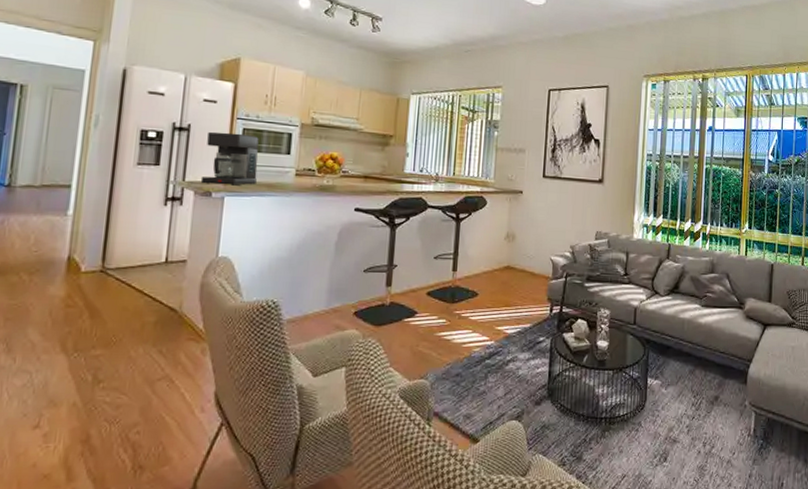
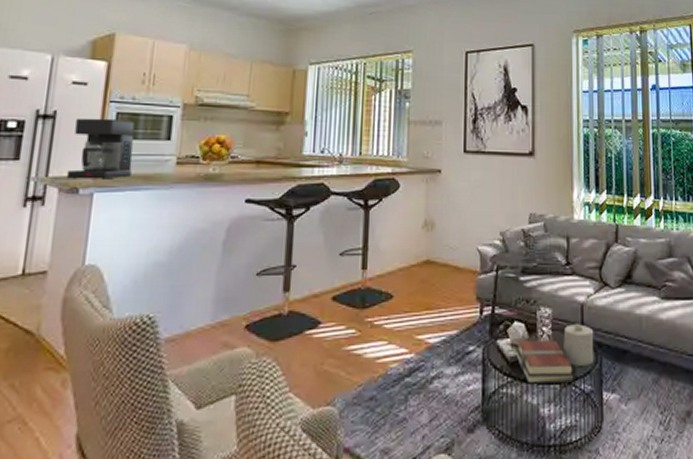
books: none [578,334,625,370] -> present [516,339,574,384]
candle: none [618,322,644,358] -> present [563,323,595,367]

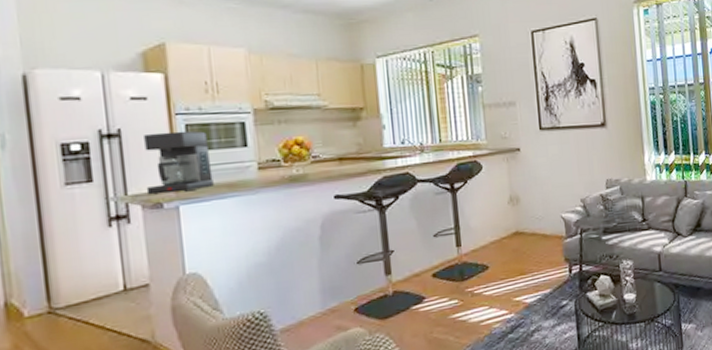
books: present [516,339,574,384] -> none [604,287,657,326]
candle: present [563,323,595,367] -> none [644,270,673,307]

